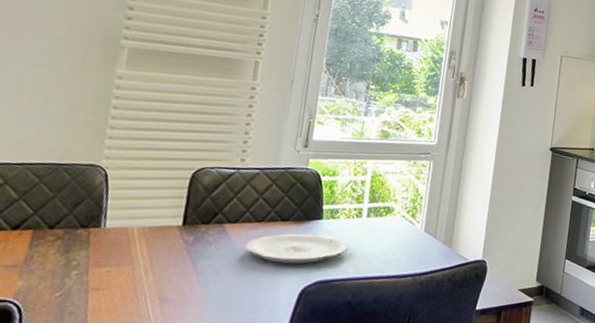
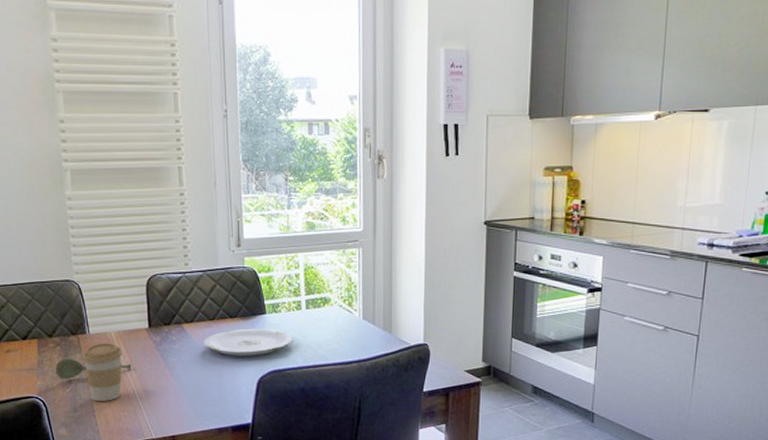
soupspoon: none [46,254,151,281] -> present [55,358,132,380]
coffee cup: none [86,239,143,309] -> present [83,343,123,401]

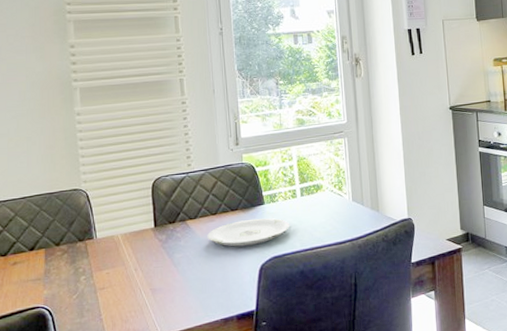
soupspoon: present [55,358,132,380] -> none [62,263,138,286]
coffee cup: present [83,343,123,401] -> none [90,246,129,305]

